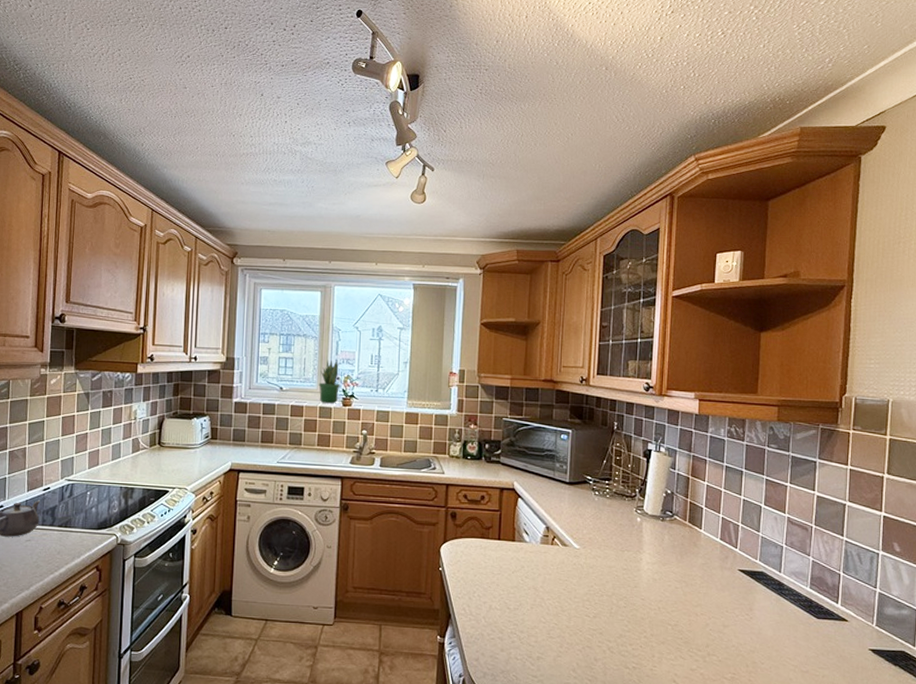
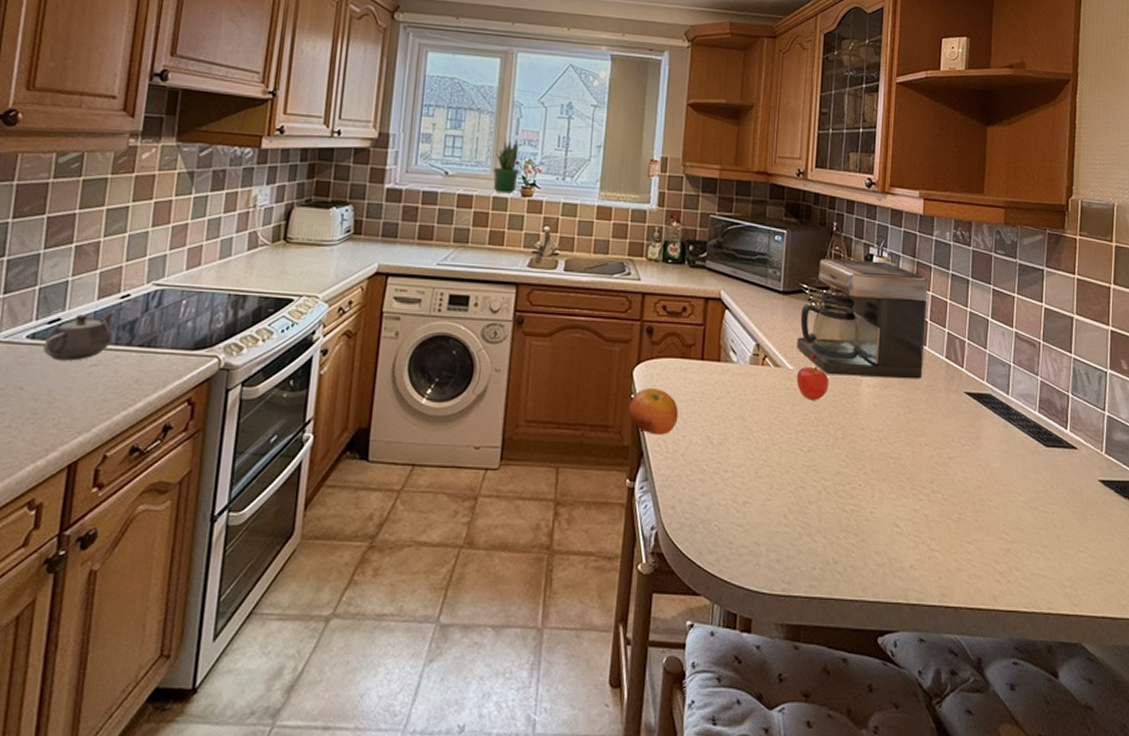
fruit: none [437,562,480,601] -> present [628,387,679,435]
coffee maker: none [582,454,703,558] -> present [797,258,928,379]
fruit: none [582,546,612,575] -> present [796,366,829,401]

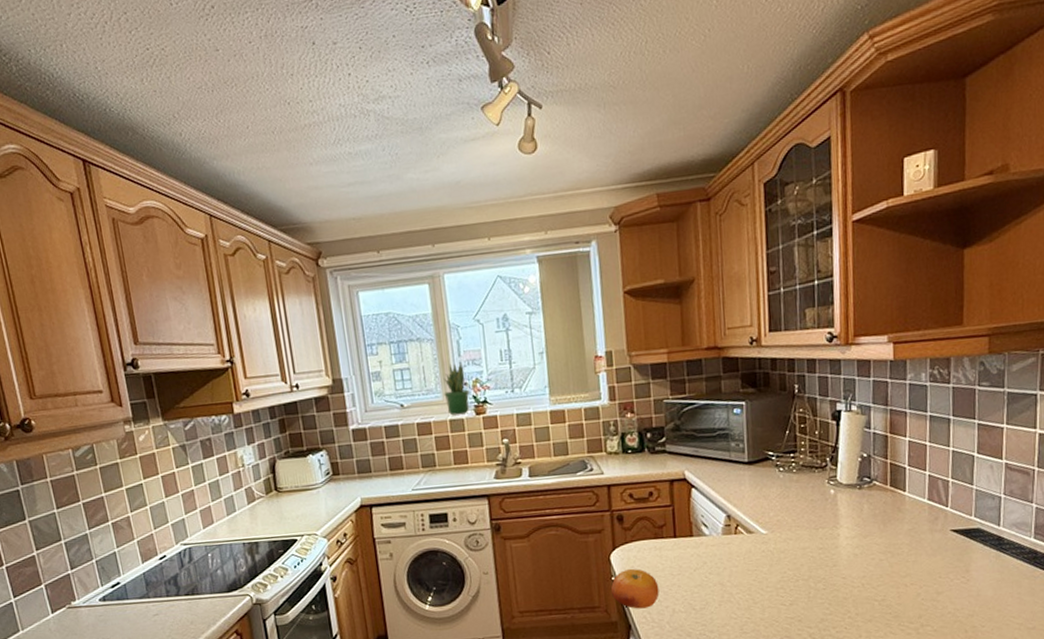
teapot: present [43,311,116,361] -> none [113,570,164,615]
fruit: present [796,366,829,401] -> none [771,527,806,559]
coffee maker: present [797,258,928,379] -> none [768,415,905,533]

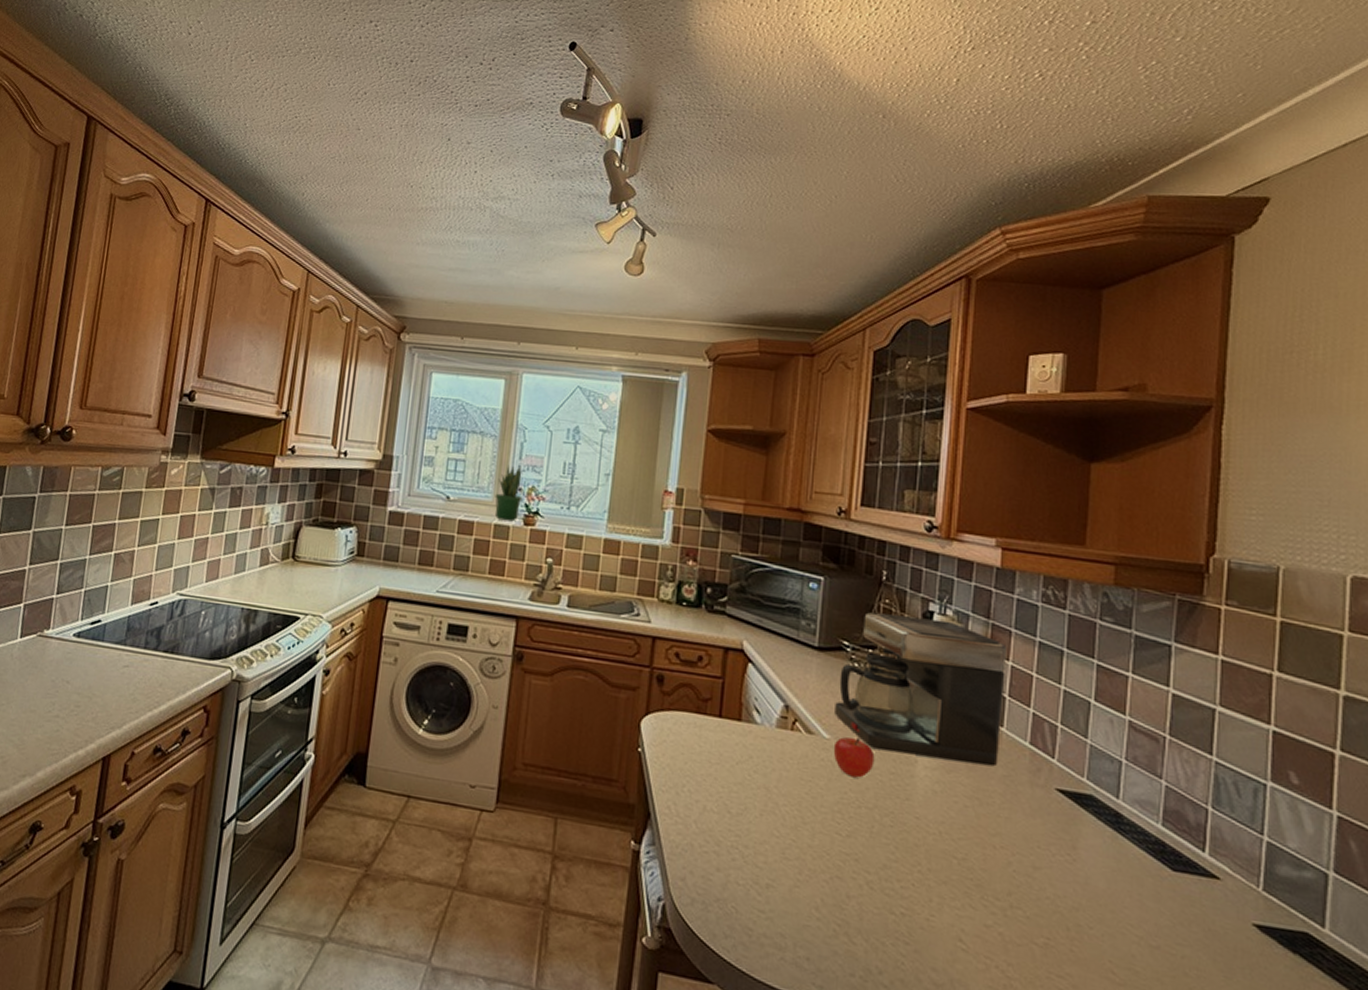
fruit: present [610,568,659,609] -> none [634,742,692,797]
coffee maker: none [768,415,905,533] -> present [835,612,1006,767]
fruit: none [771,527,806,559] -> present [833,737,875,778]

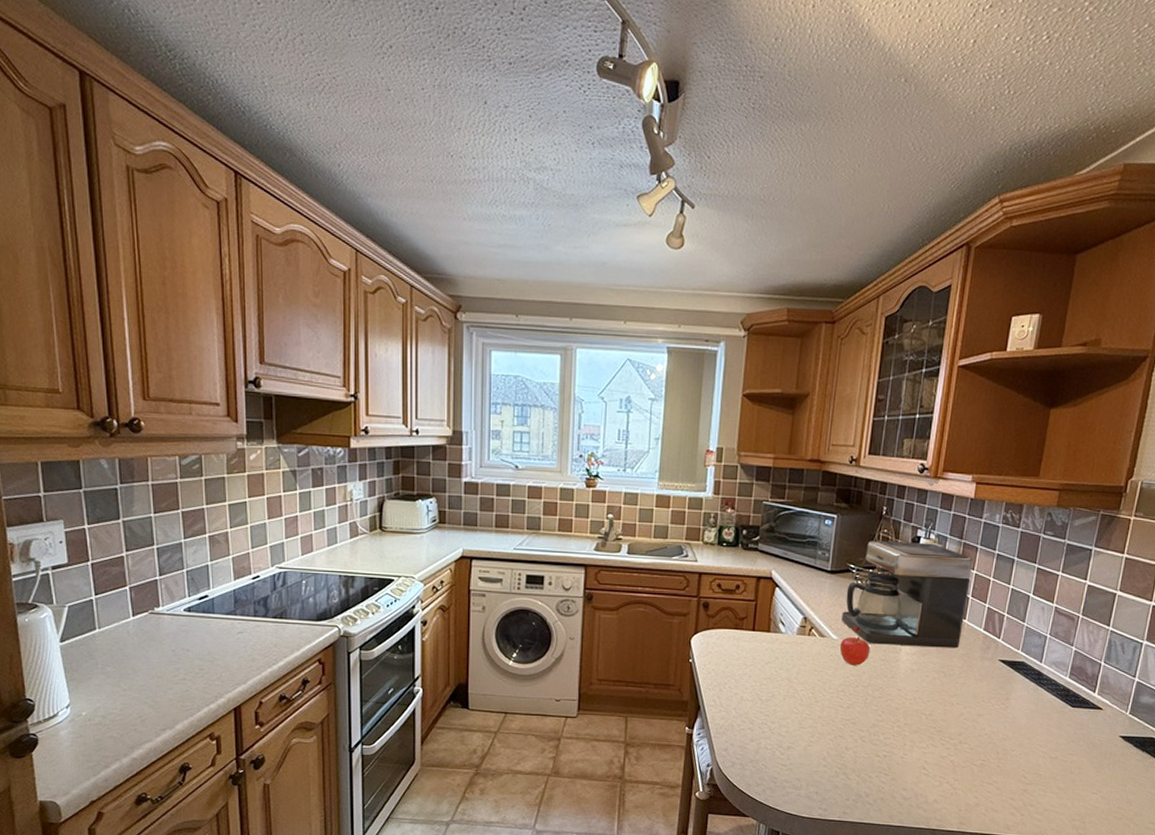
planter: present [495,465,523,522] -> none [559,434,584,485]

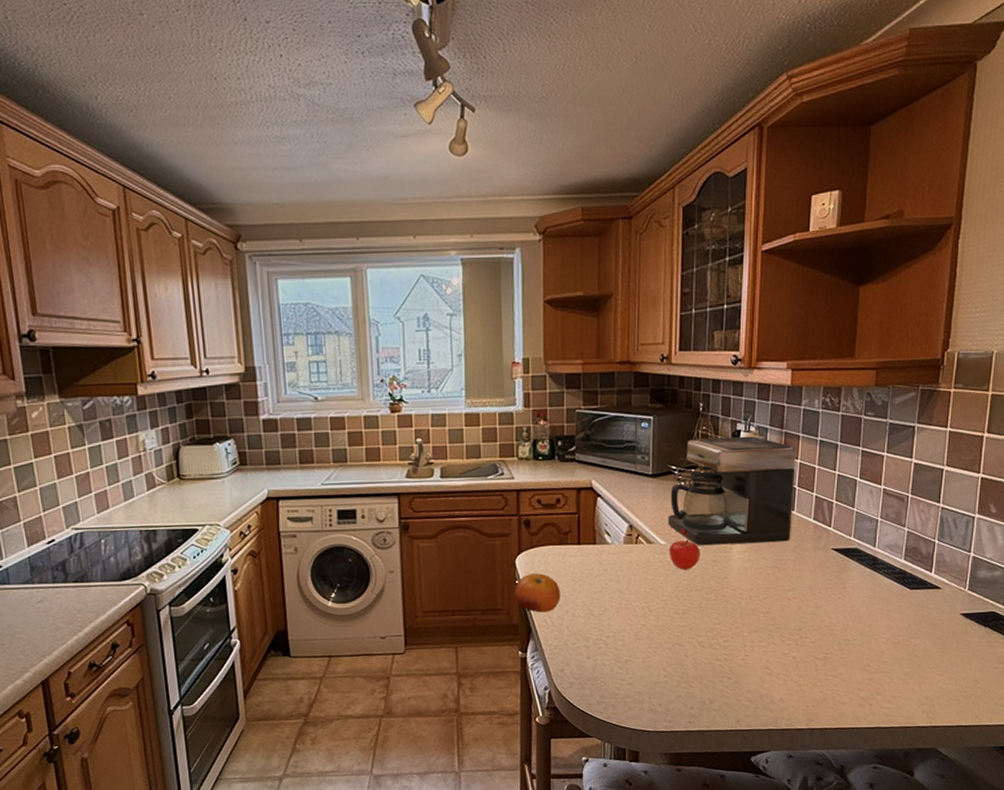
fruit: none [686,653,731,693] -> present [514,573,561,613]

